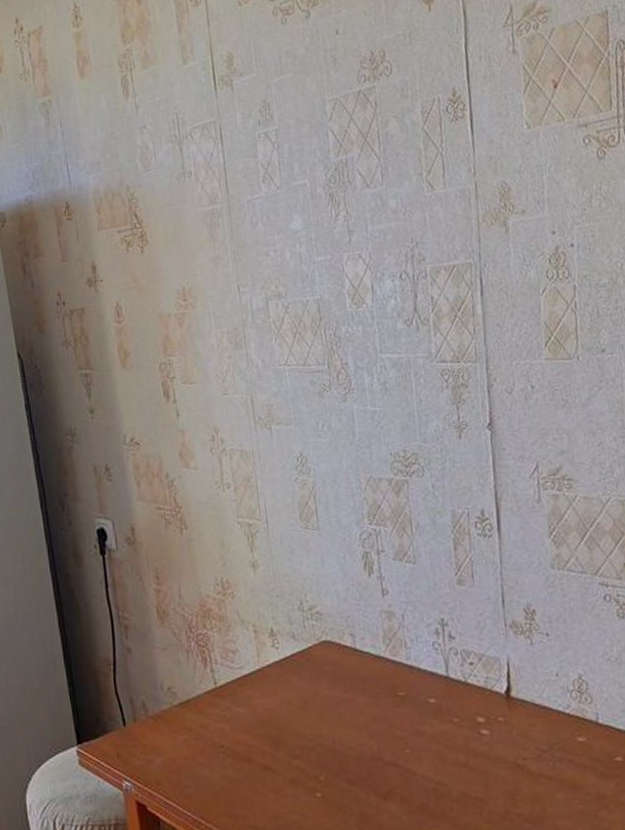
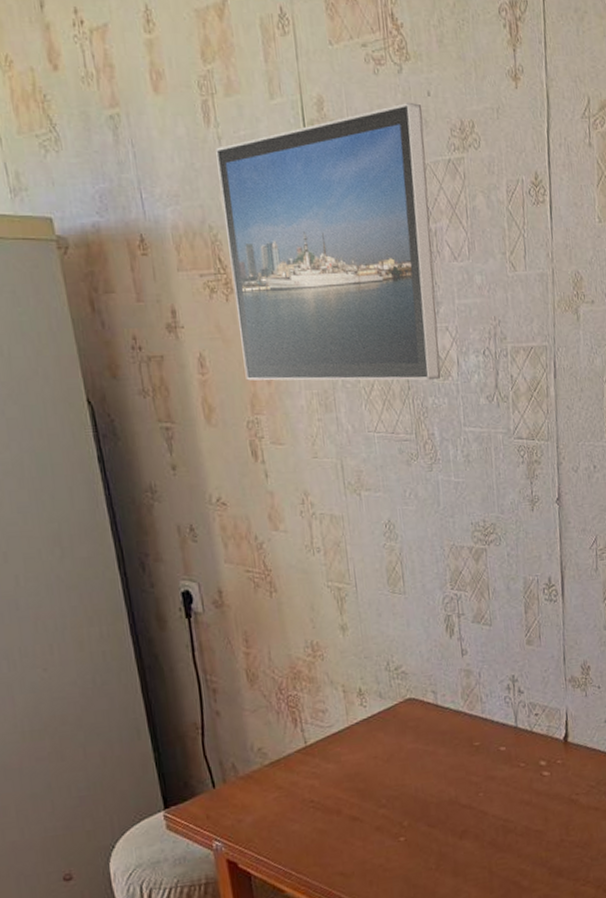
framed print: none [133,43,355,325] -> present [216,102,441,381]

